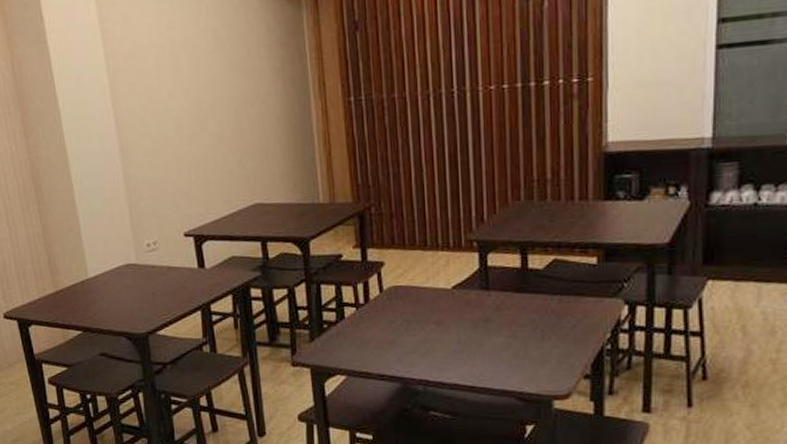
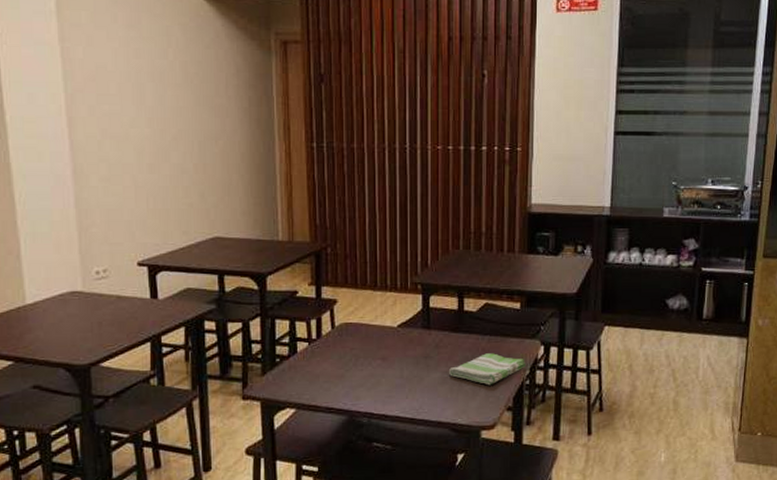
dish towel: none [512,315,605,351] -> present [448,353,525,386]

